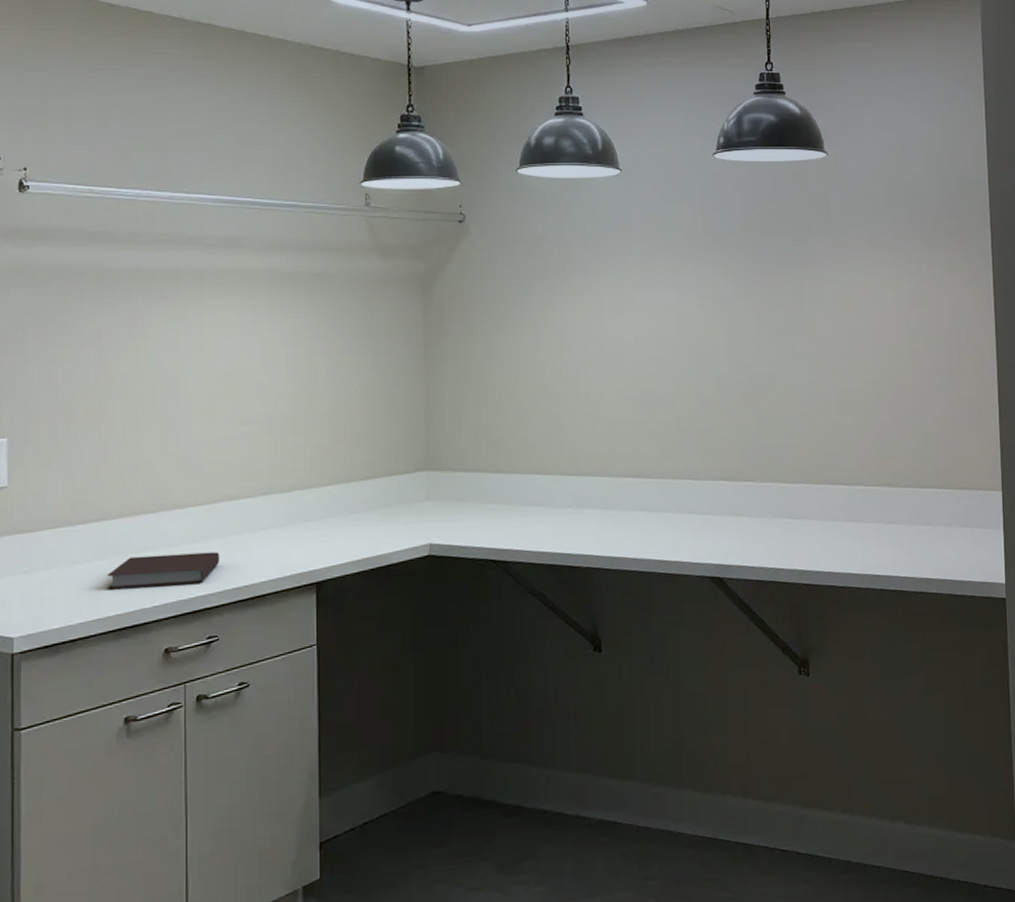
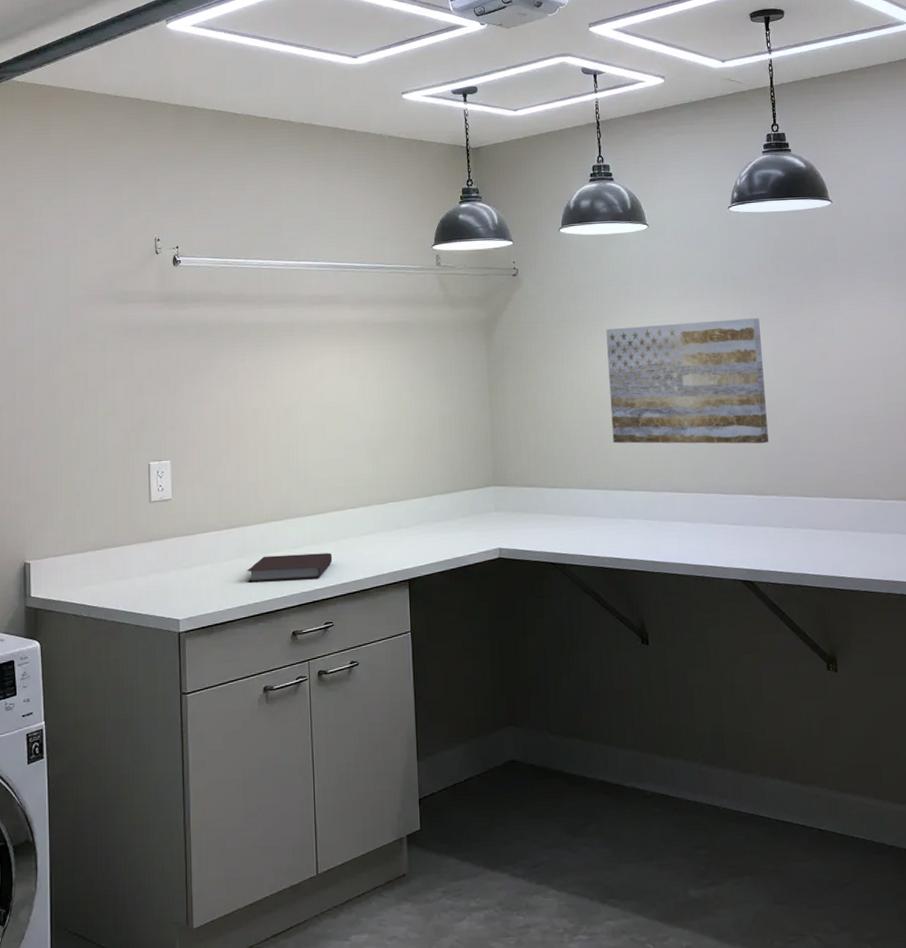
wall art: none [567,281,746,424] -> present [606,318,769,444]

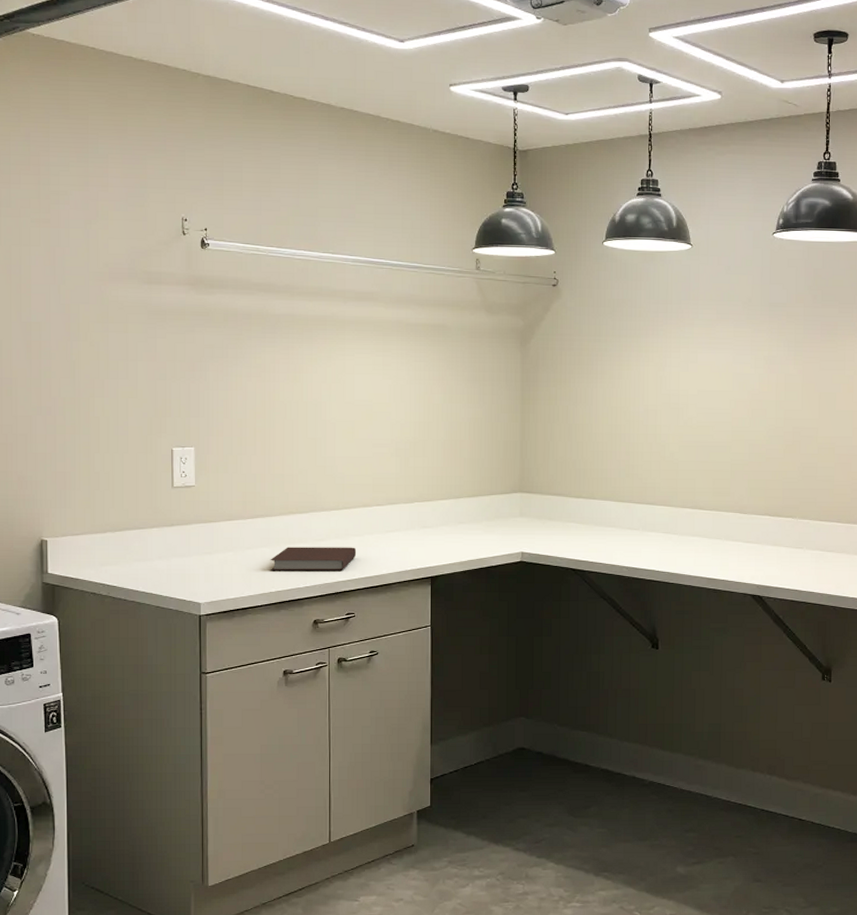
wall art: present [606,318,769,444] -> none [640,345,792,468]

